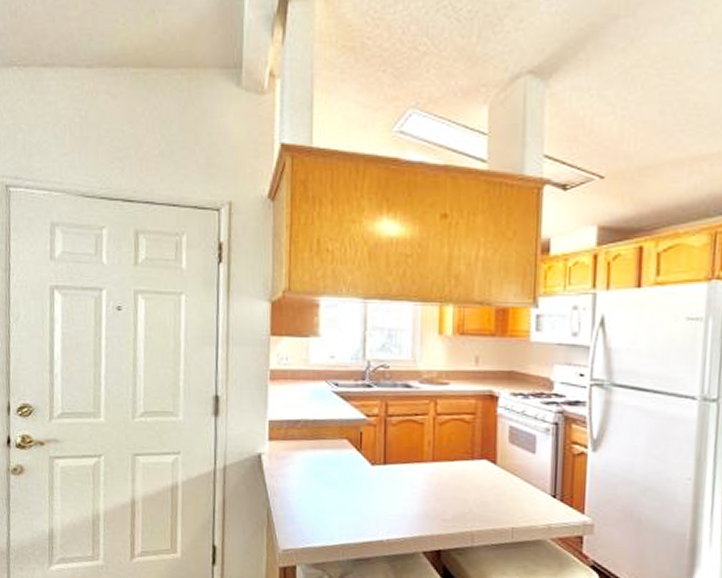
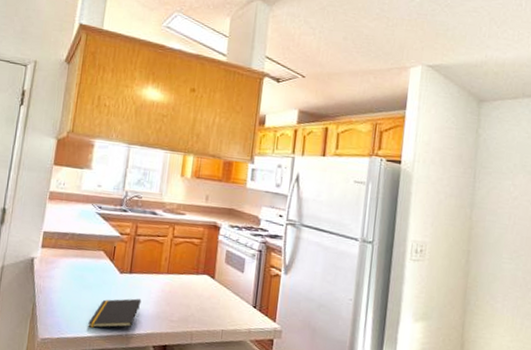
notepad: none [338,495,403,535] -> present [88,298,142,328]

